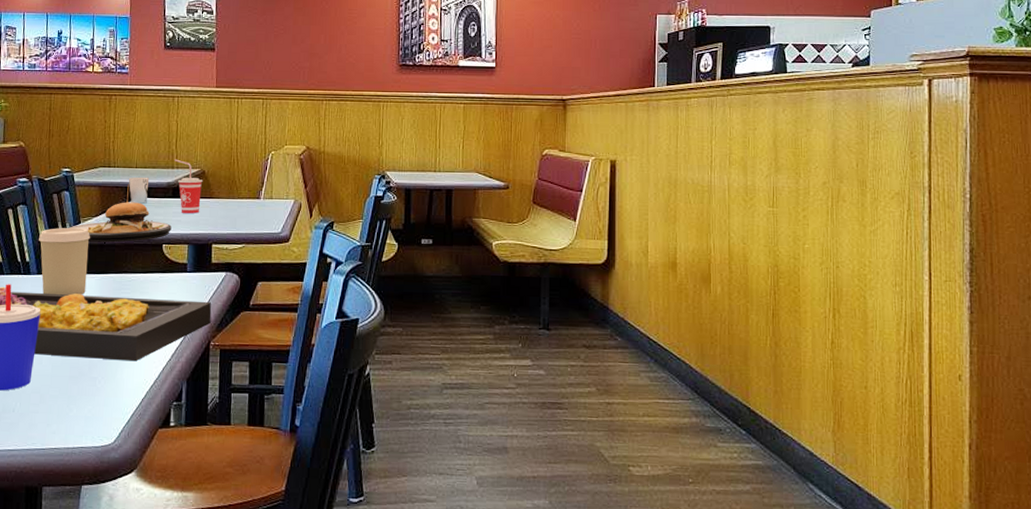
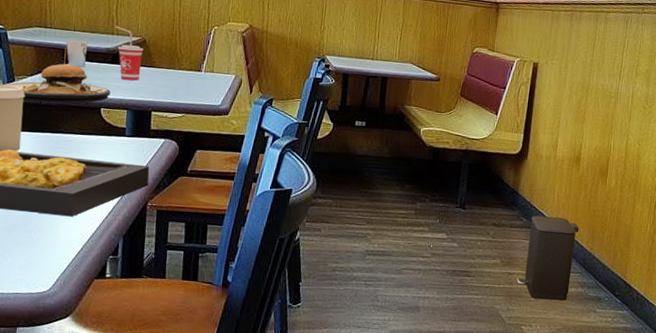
pedal bin: none [617,333,685,434] -> present [516,215,579,300]

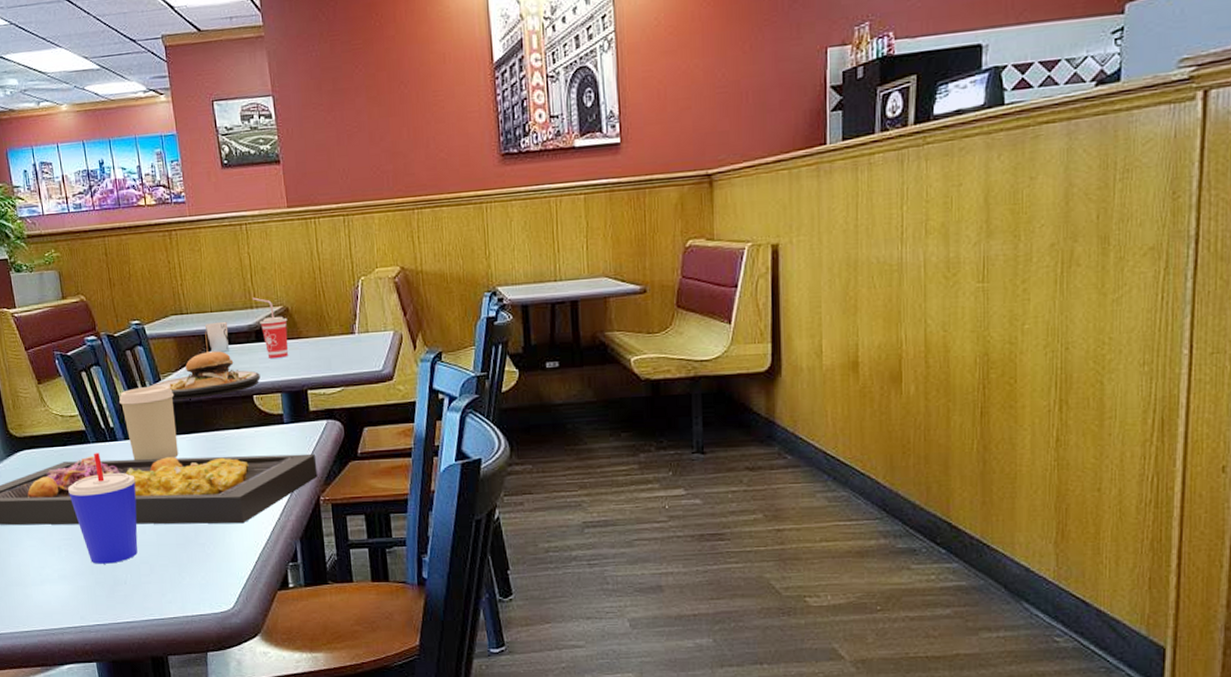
pedal bin: present [516,215,579,300] -> none [789,447,870,560]

